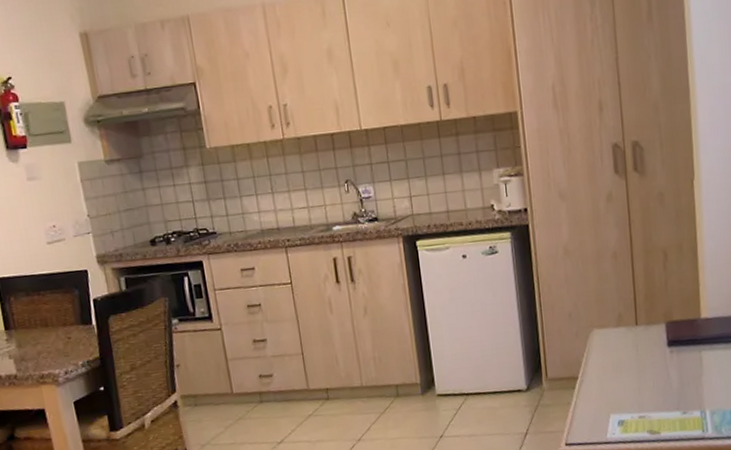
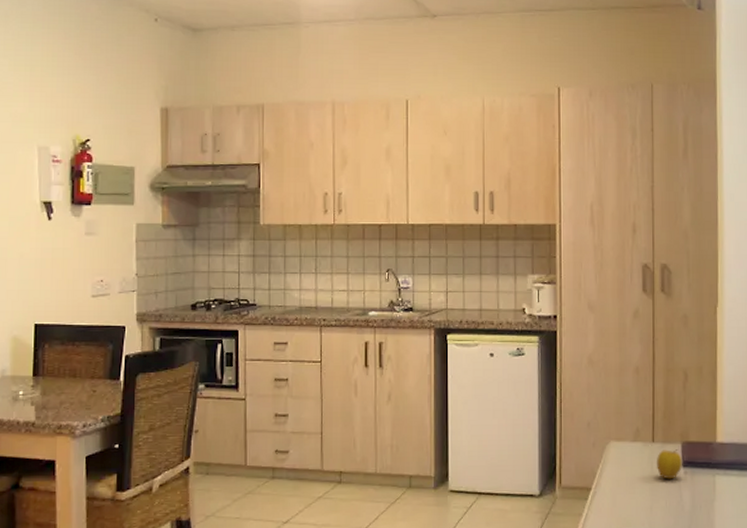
apple: none [641,330,668,360] -> present [657,449,682,480]

